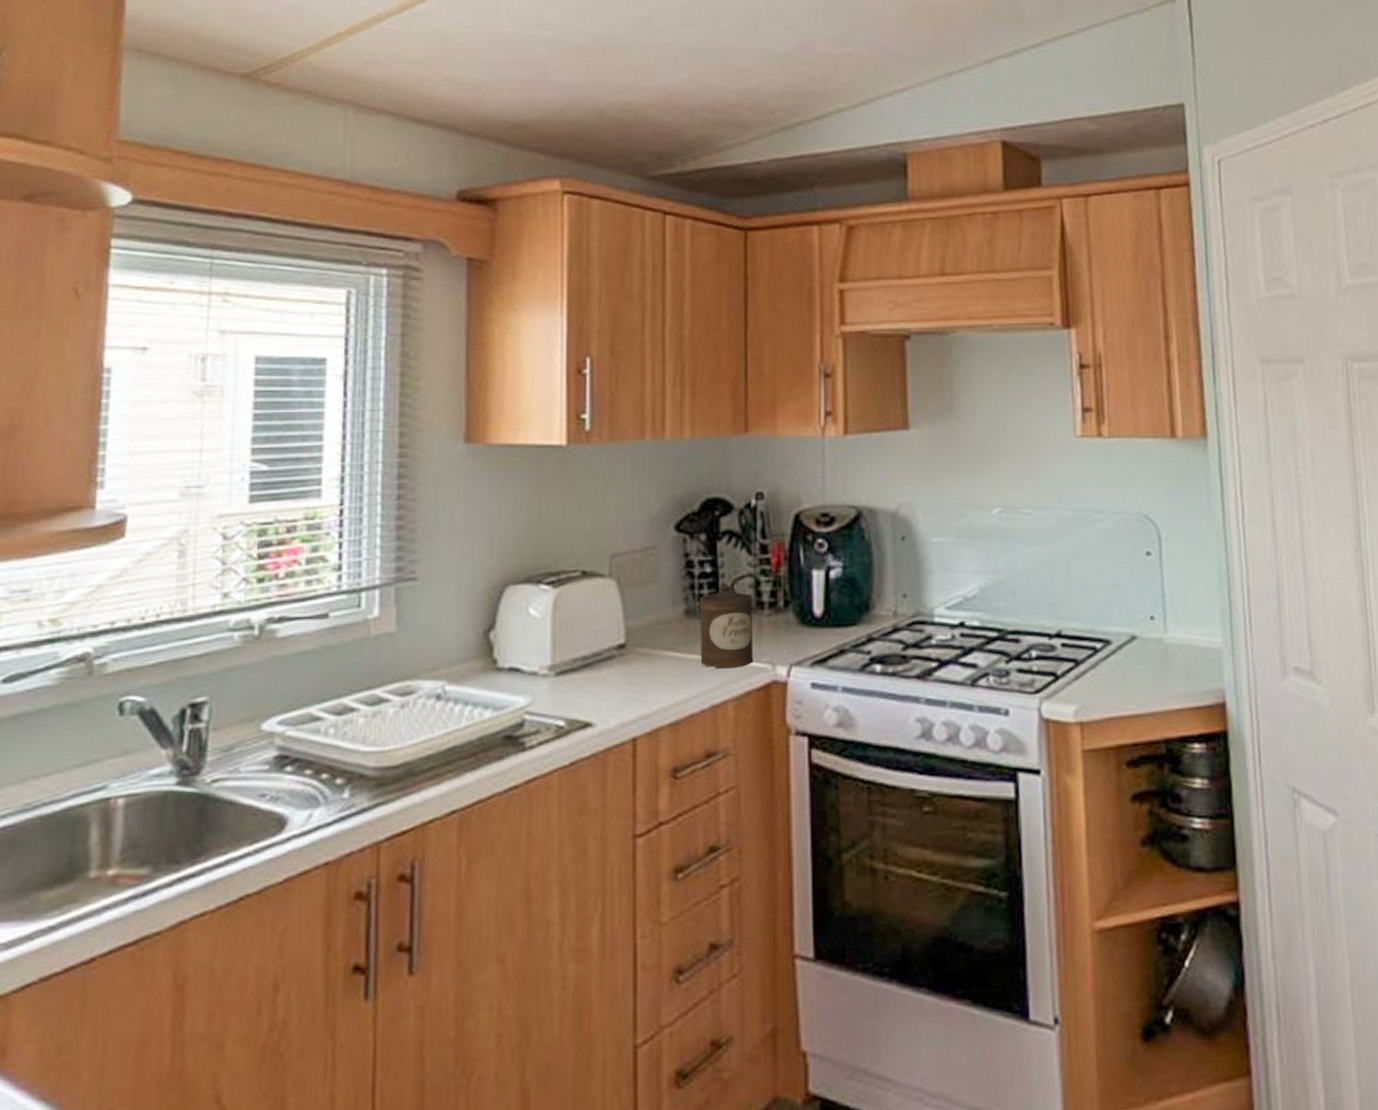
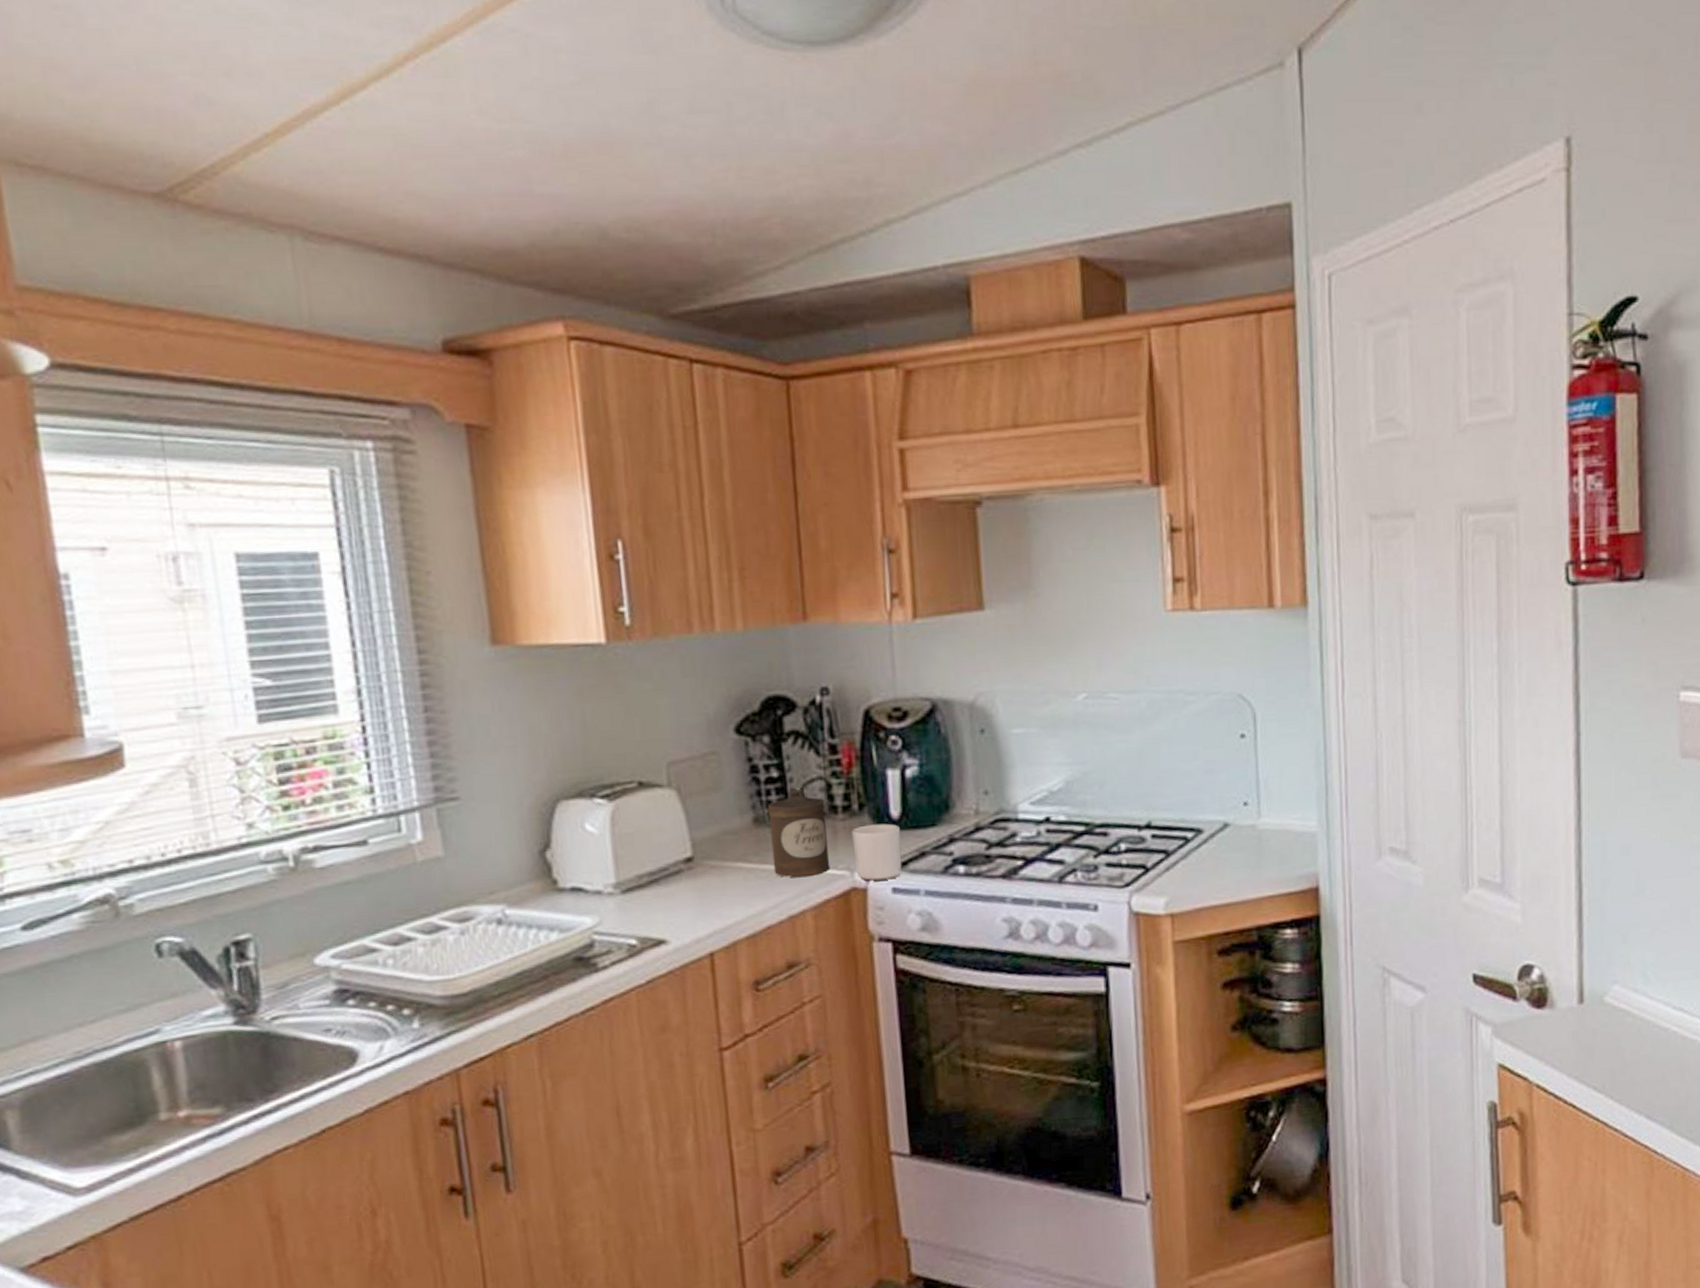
mug: none [776,621,822,675] -> present [852,823,902,881]

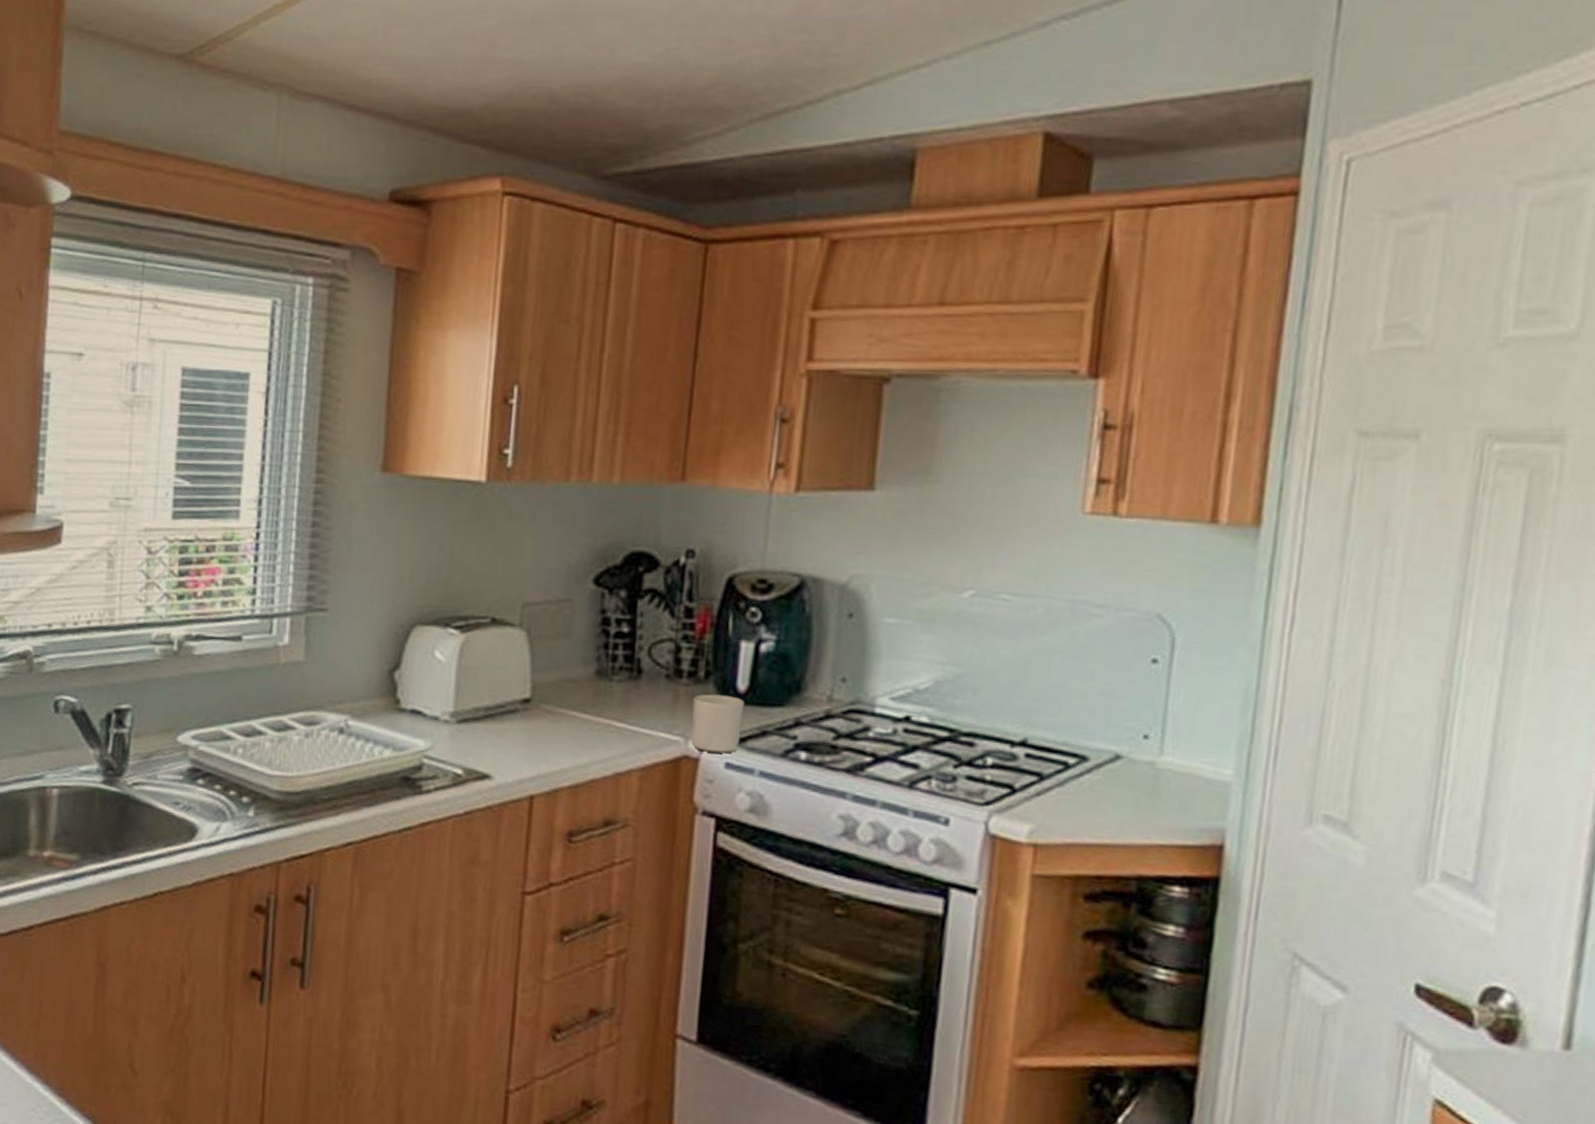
canister: present [768,788,831,877] -> none [607,646,670,737]

